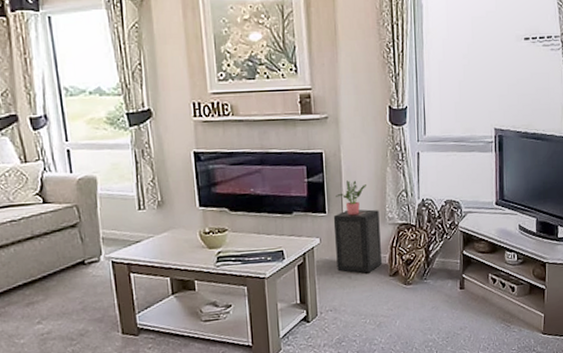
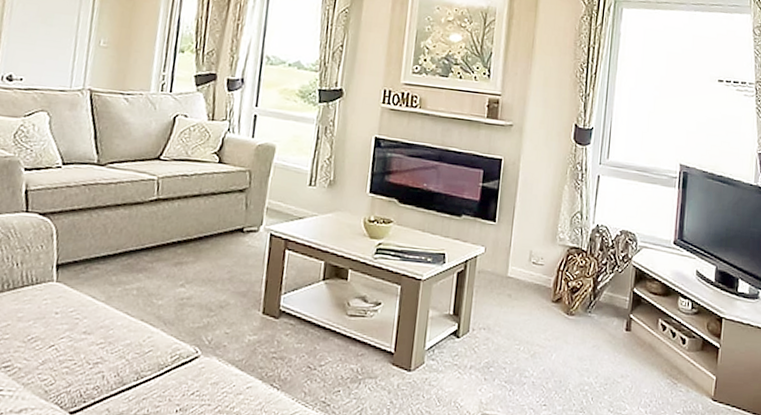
speaker: present [333,209,382,273] -> none [498,222,551,295]
potted plant: present [336,180,366,216] -> none [508,192,541,230]

